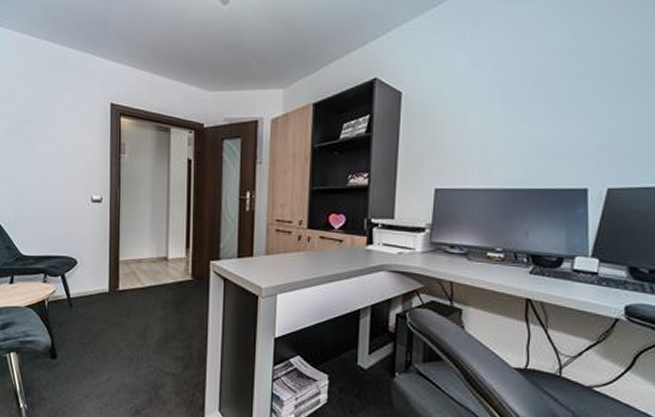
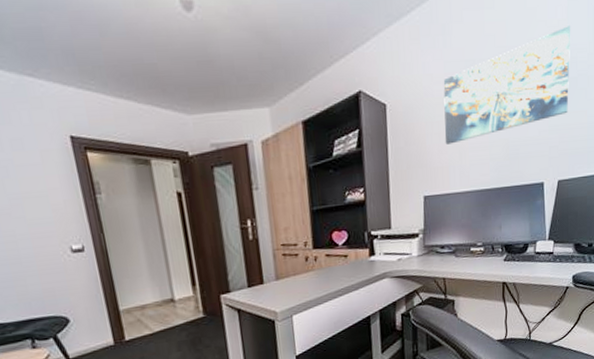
wall art: none [464,20,631,137] -> present [443,26,571,145]

